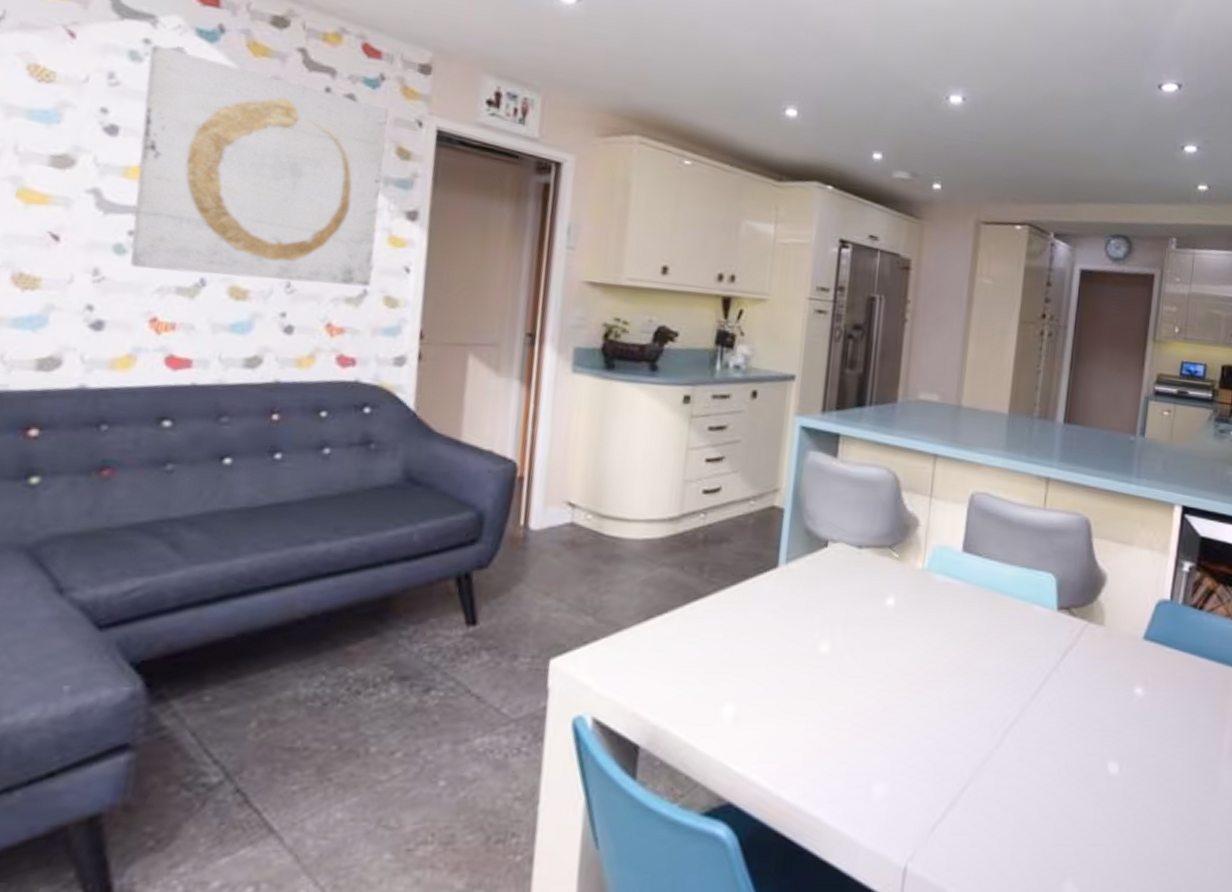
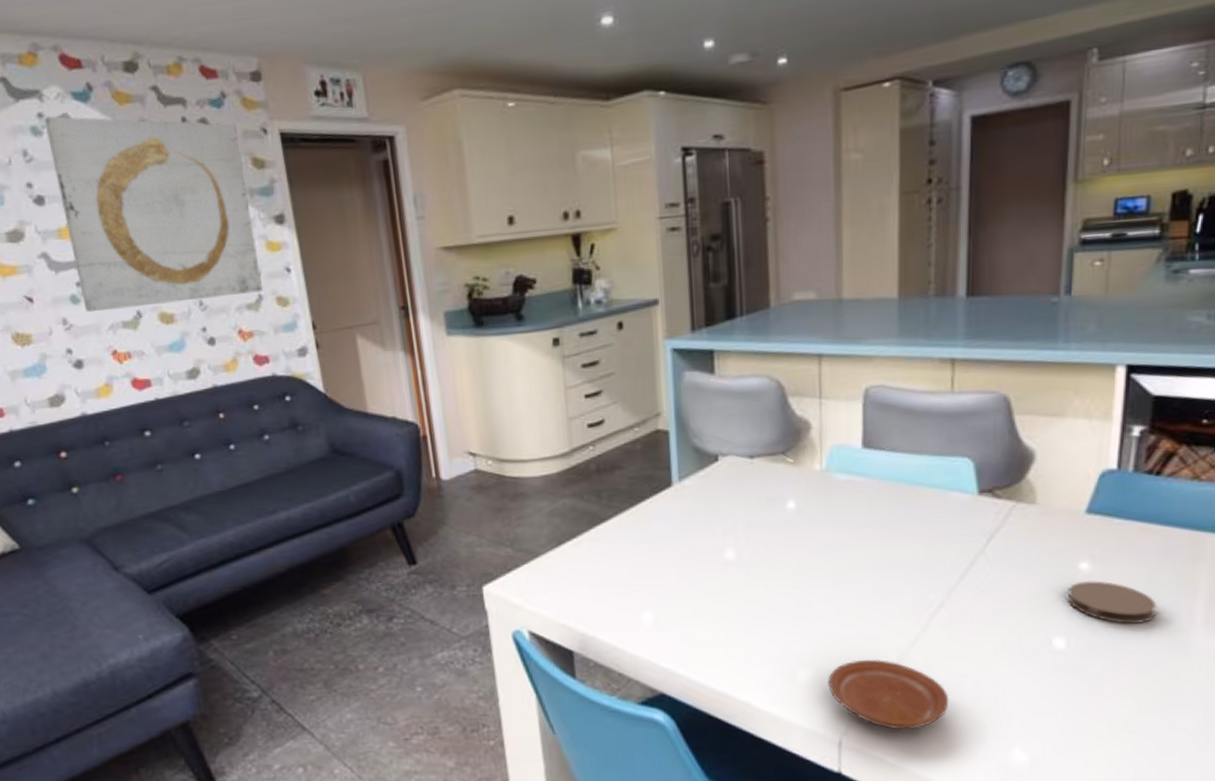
plate: none [901,774,1014,856] -> present [828,659,949,730]
coaster: none [1123,706,1194,754] -> present [1068,581,1157,625]

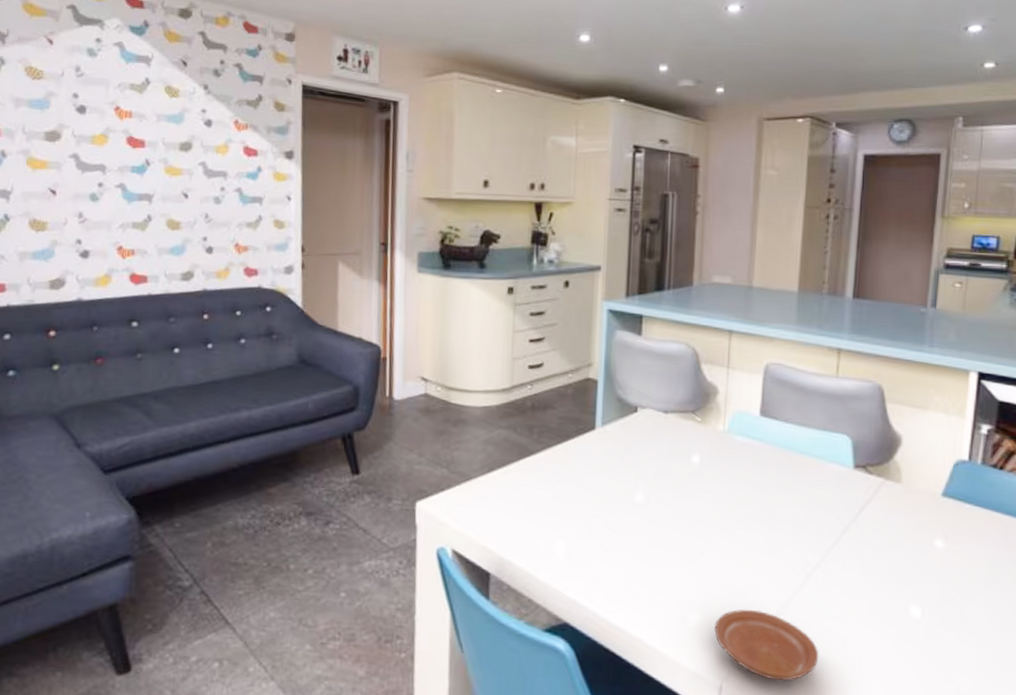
wall art: present [44,115,262,313] -> none [100,42,266,214]
coaster: present [1068,581,1157,625] -> none [924,557,998,602]

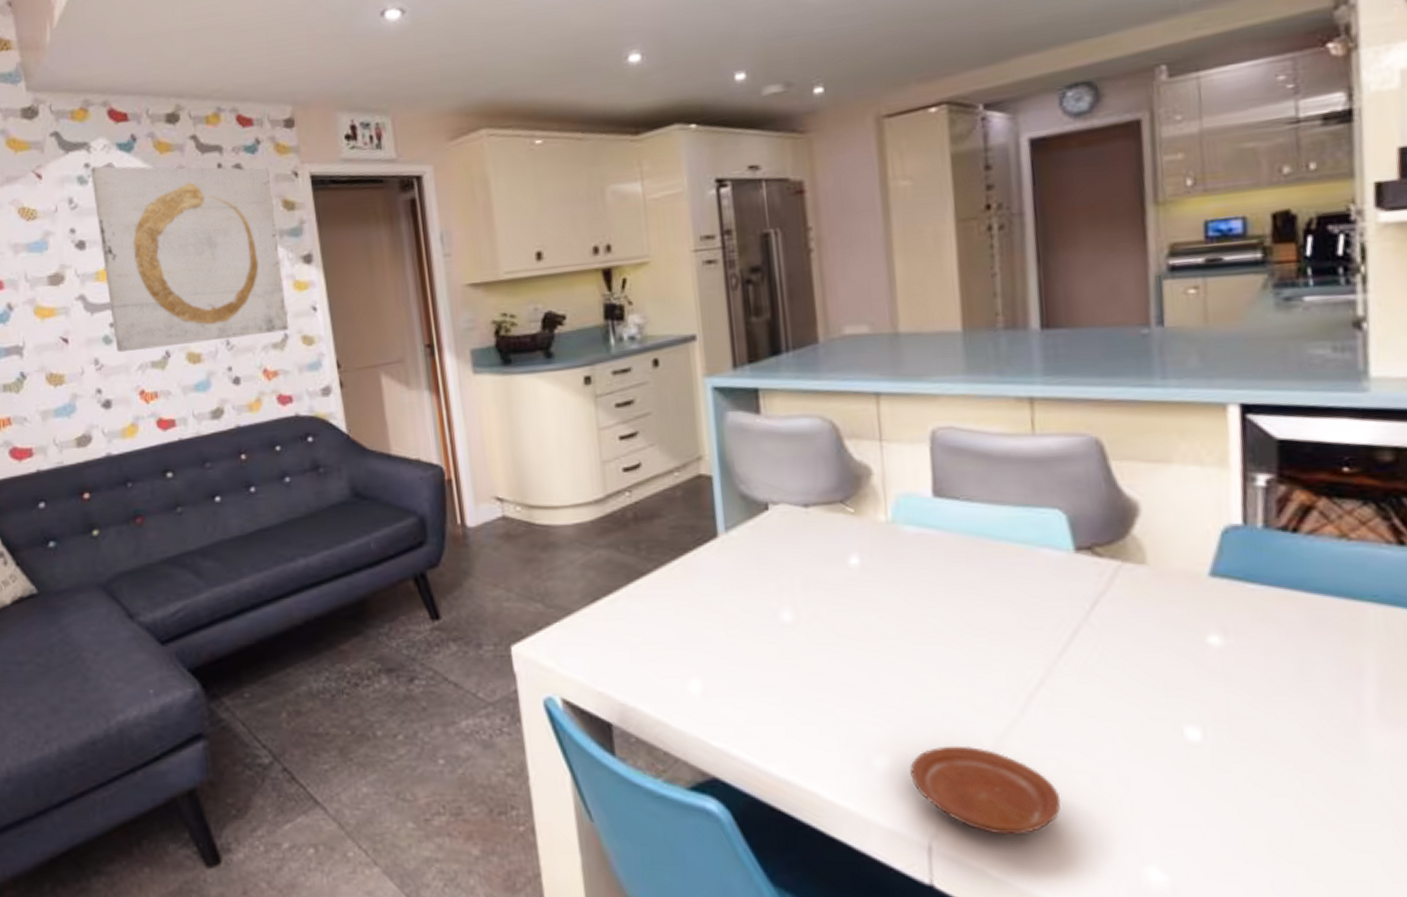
wall art: none [100,42,266,214] -> present [90,165,288,353]

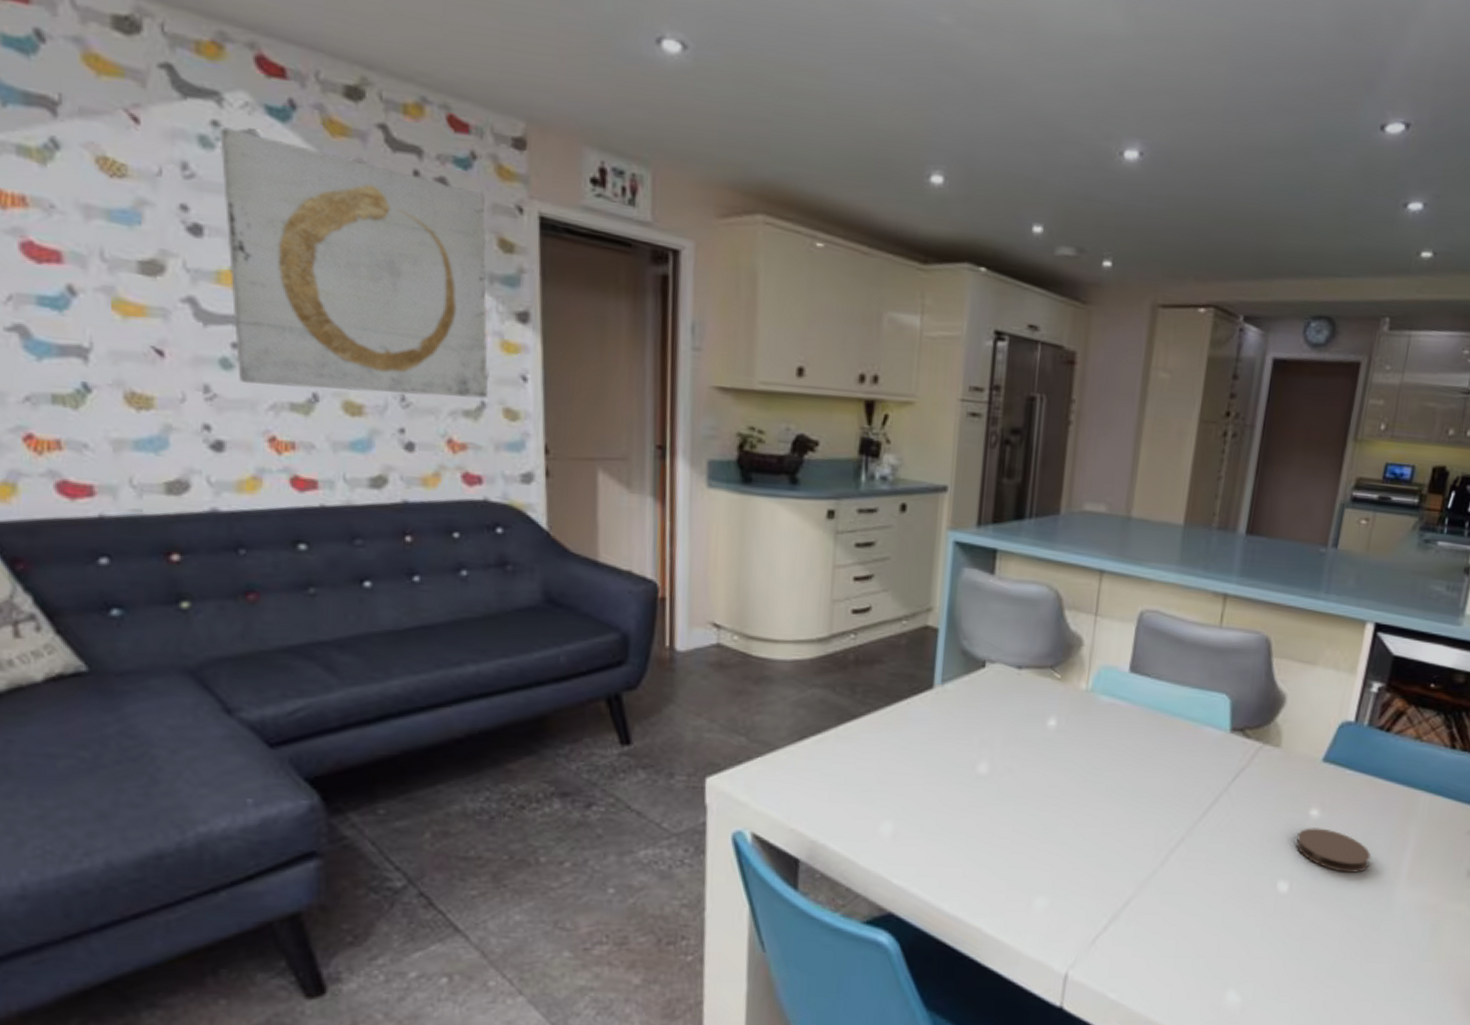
plate: present [910,745,1061,835] -> none [1062,890,1177,966]
coaster: none [1197,658,1314,714] -> present [1296,828,1372,874]

